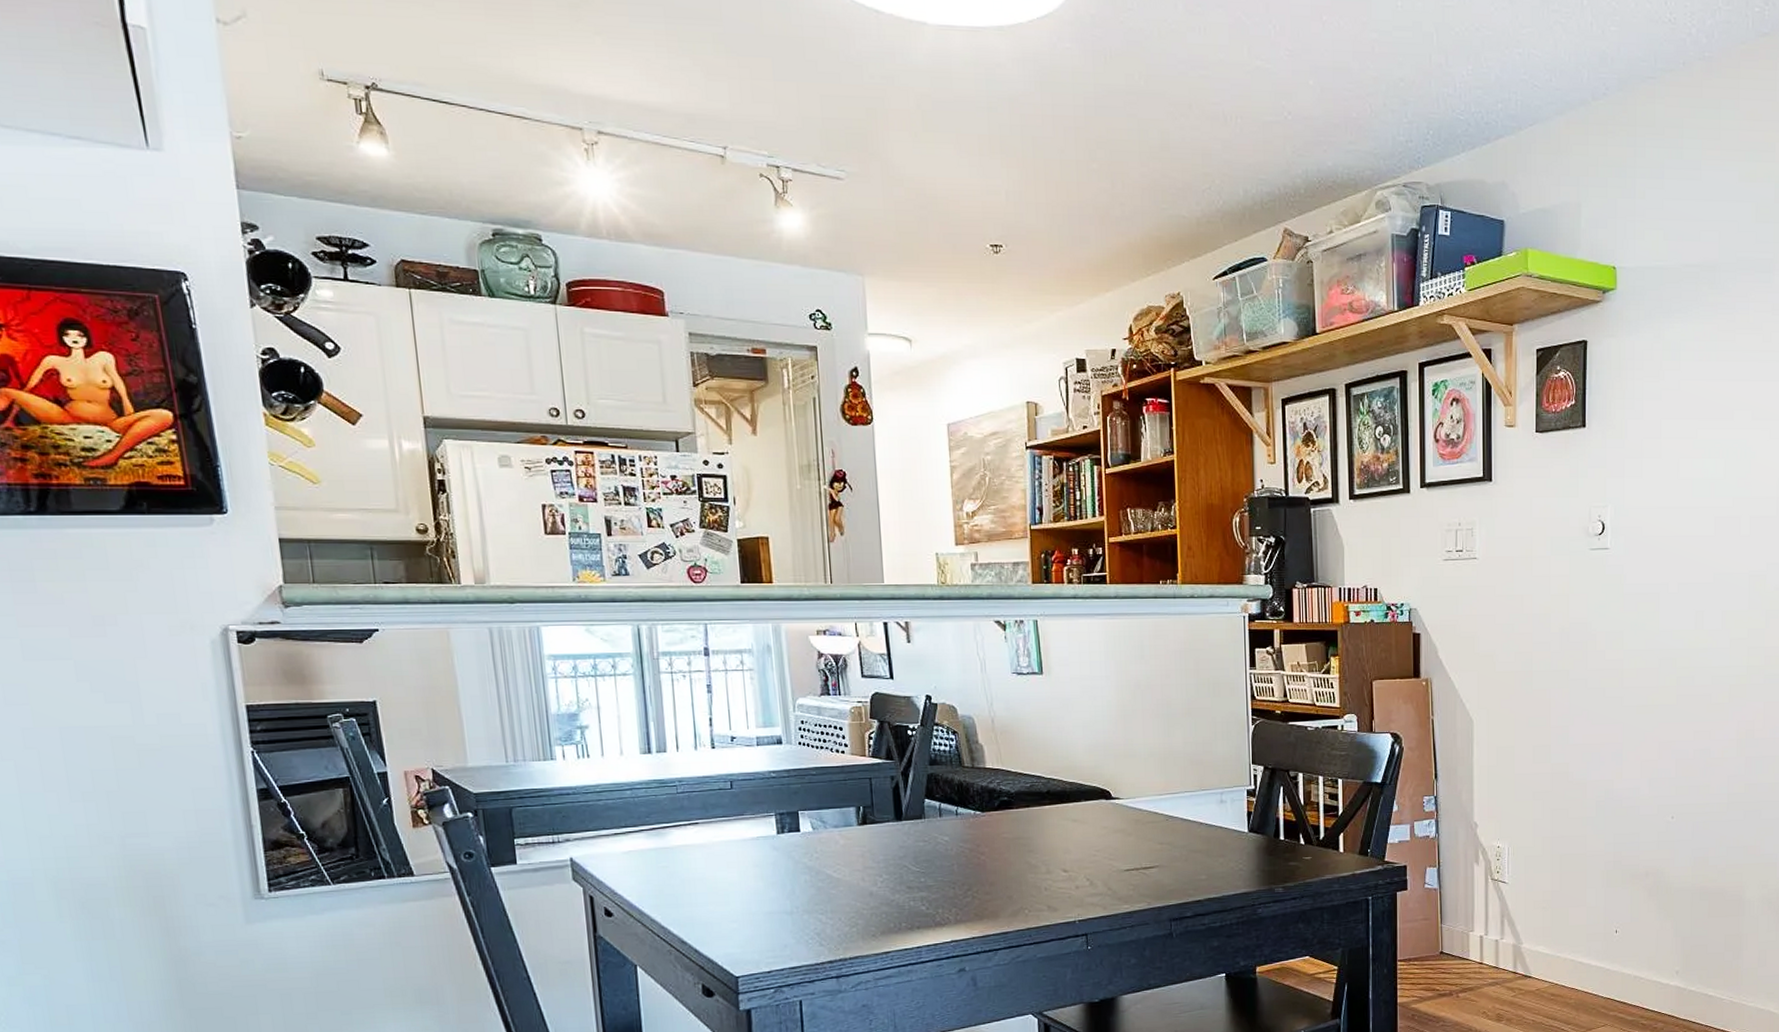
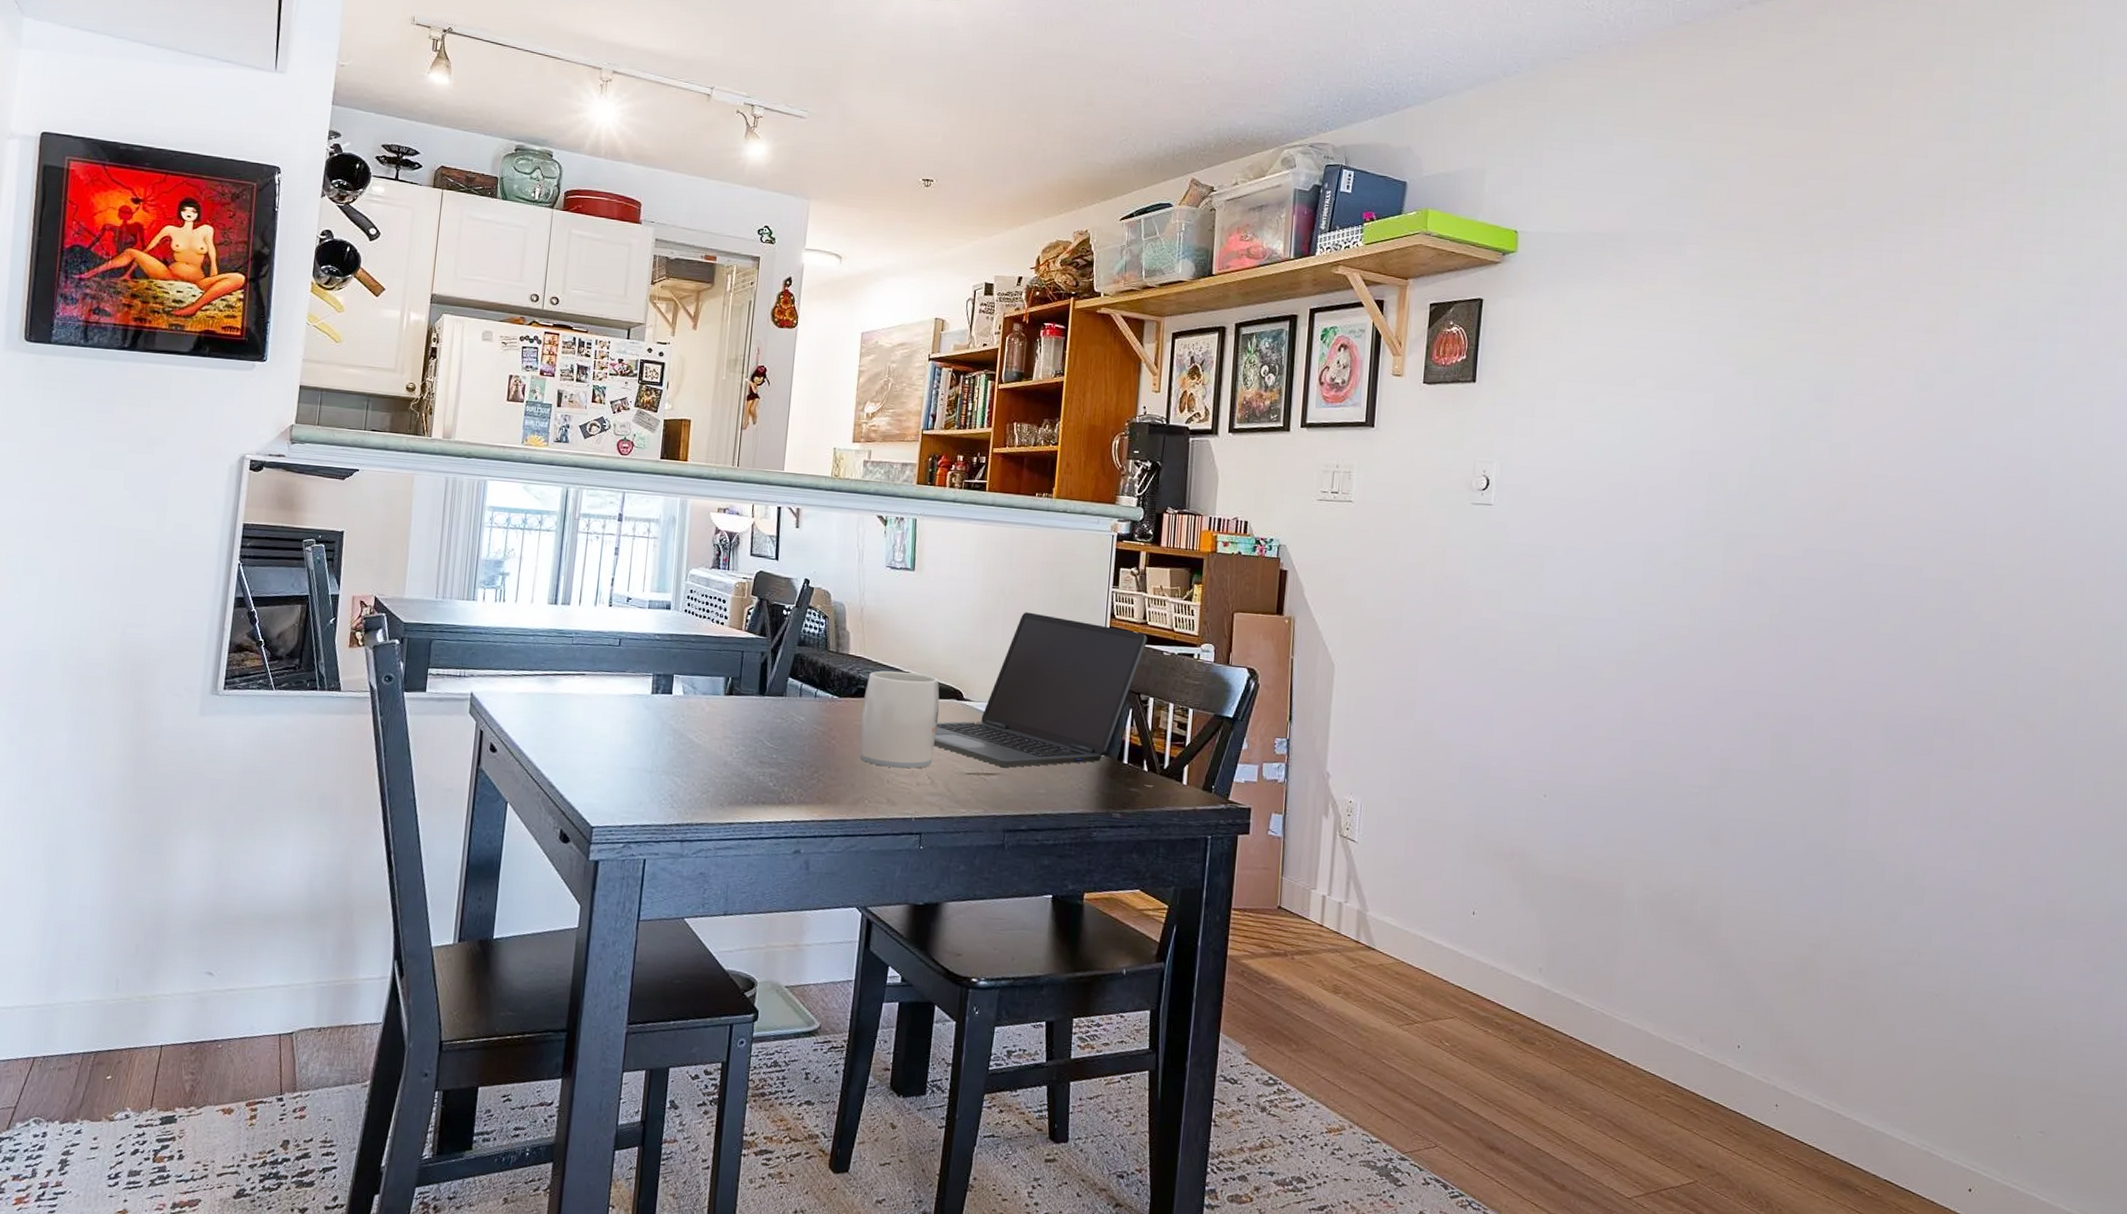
mug: none [1008,778,1090,875] -> present [859,670,940,769]
laptop: none [1087,703,1290,859] -> present [933,612,1148,768]

